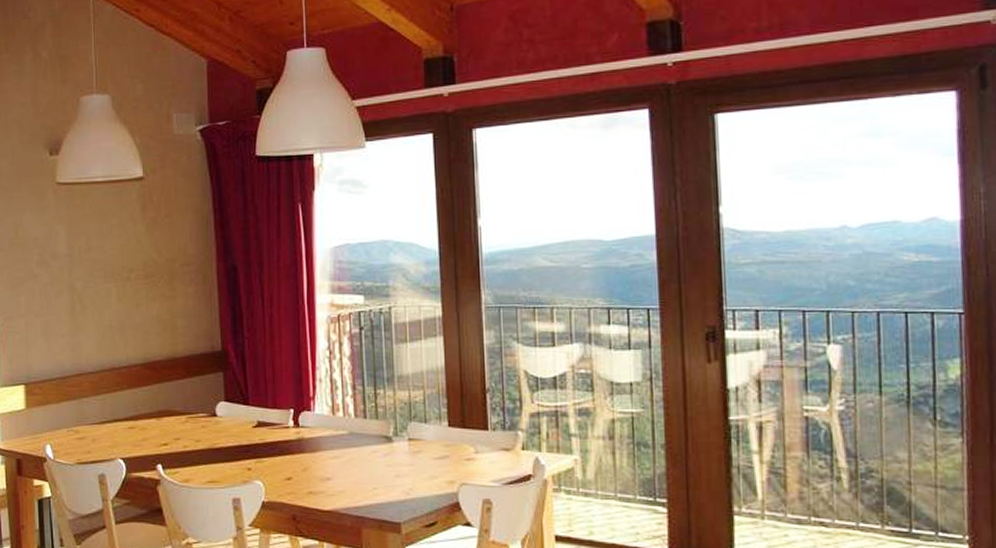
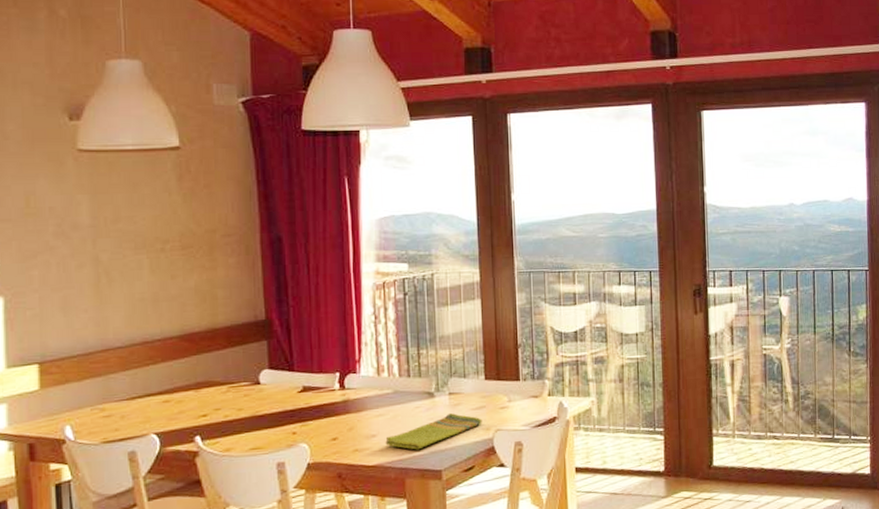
dish towel: none [340,461,446,498] -> present [385,413,482,450]

